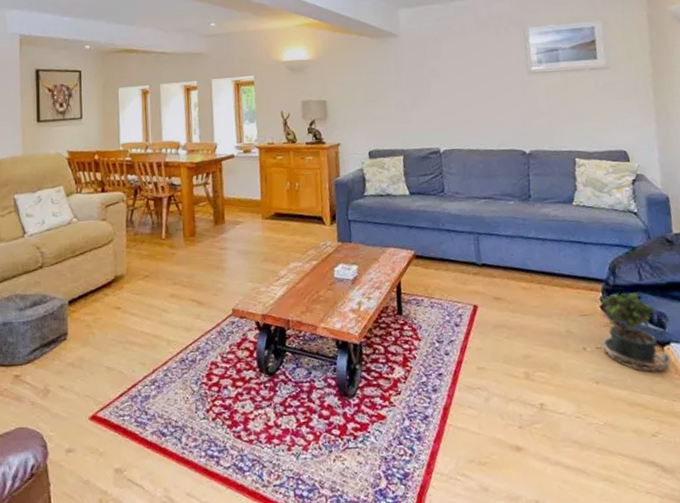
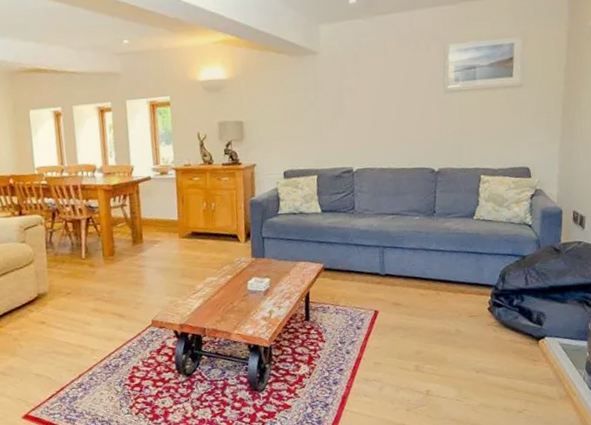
potted plant: present [582,291,672,372] -> none [468,295,544,362]

